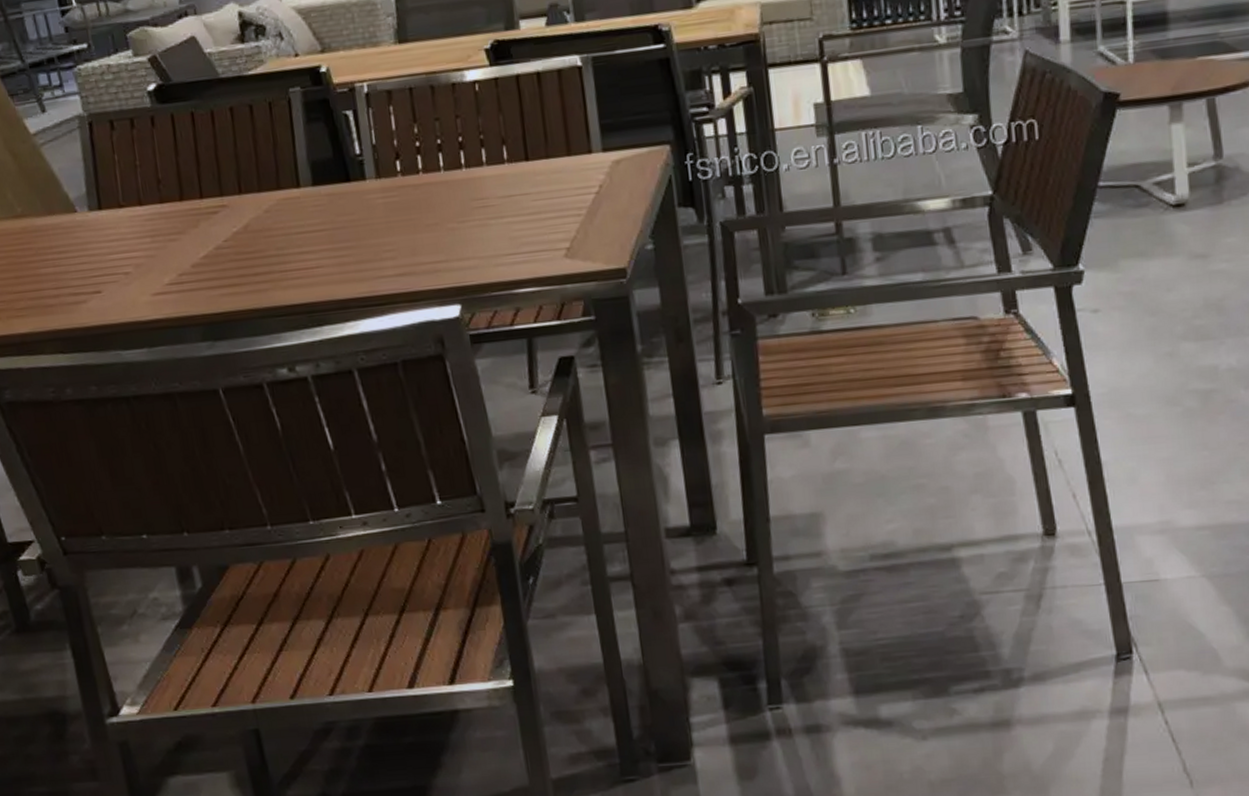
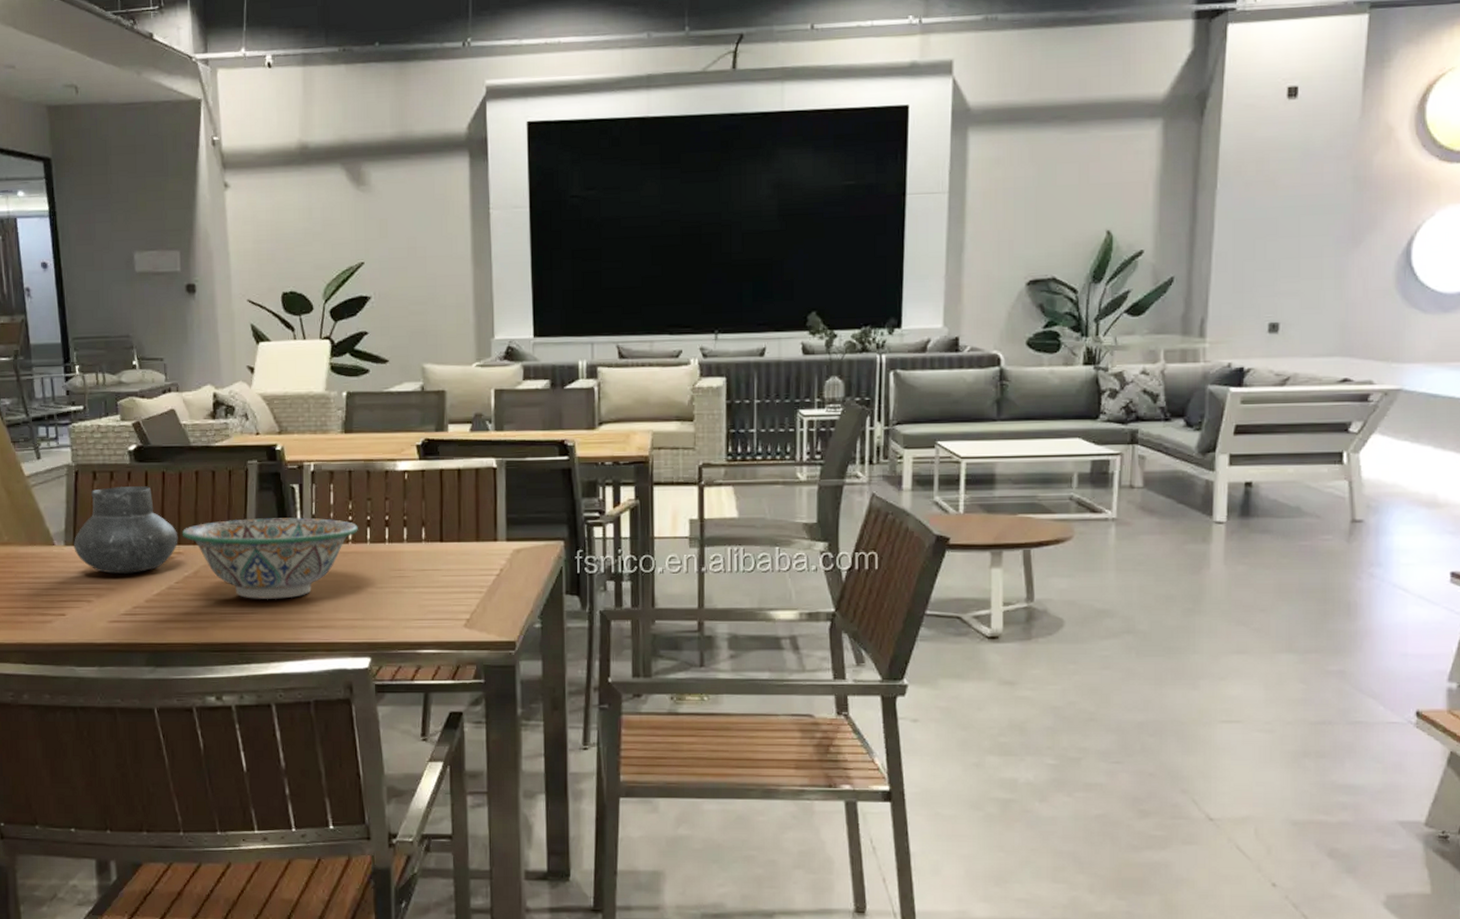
vase: none [98,131,220,239] -> present [74,486,178,574]
decorative bowl: none [223,147,429,251] -> present [181,517,358,600]

